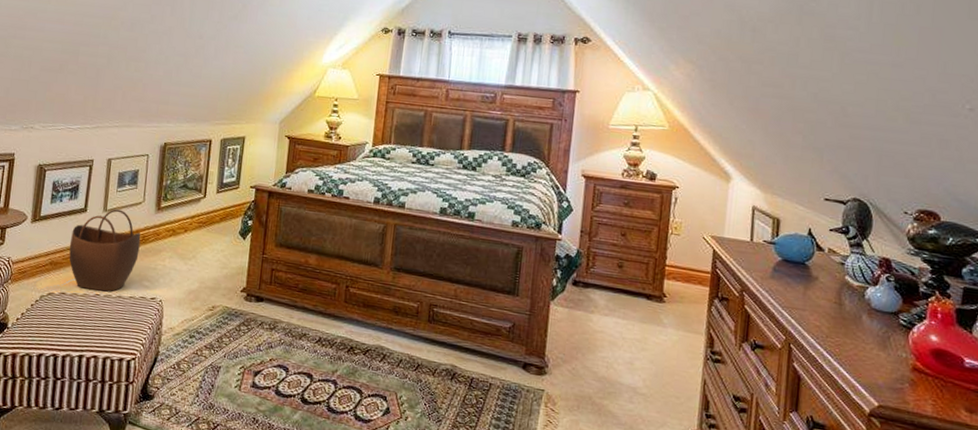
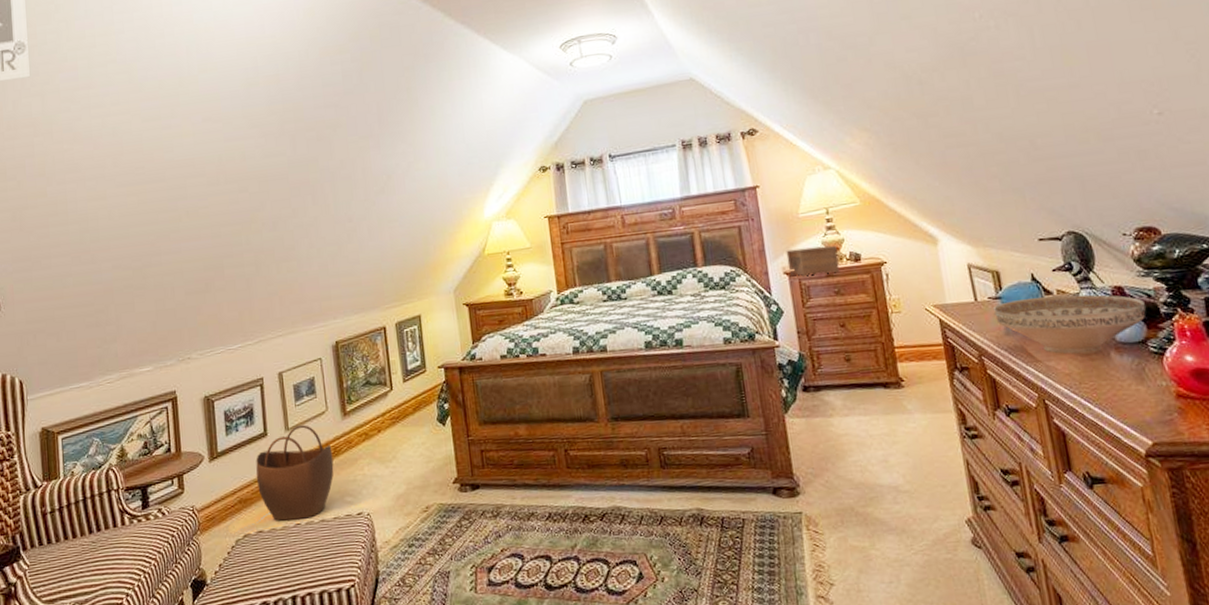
decorative box: none [586,155,636,187] -> present [786,245,840,277]
decorative bowl: none [764,248,907,314] -> present [992,294,1146,356]

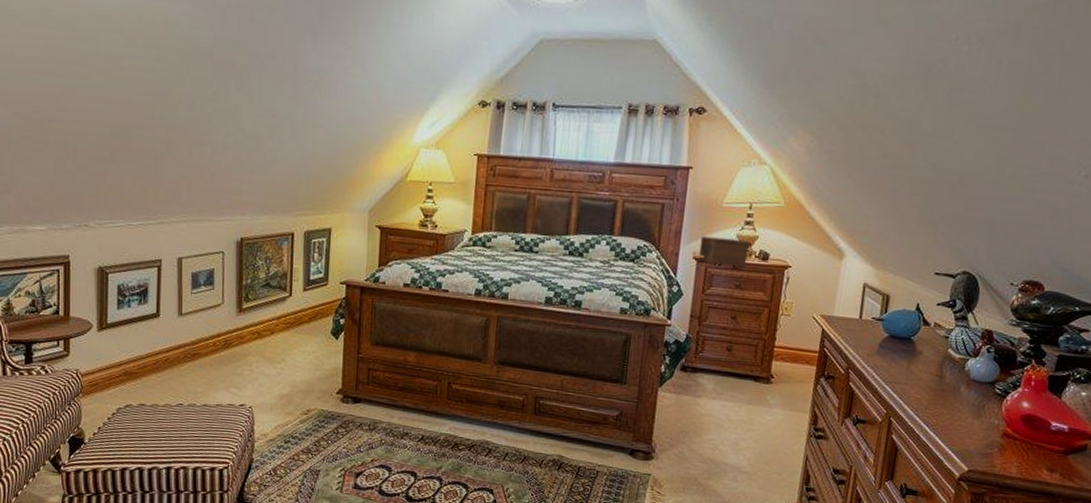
woven basket: present [256,425,334,521] -> none [143,312,223,401]
decorative bowl: present [992,294,1146,356] -> none [872,324,1006,386]

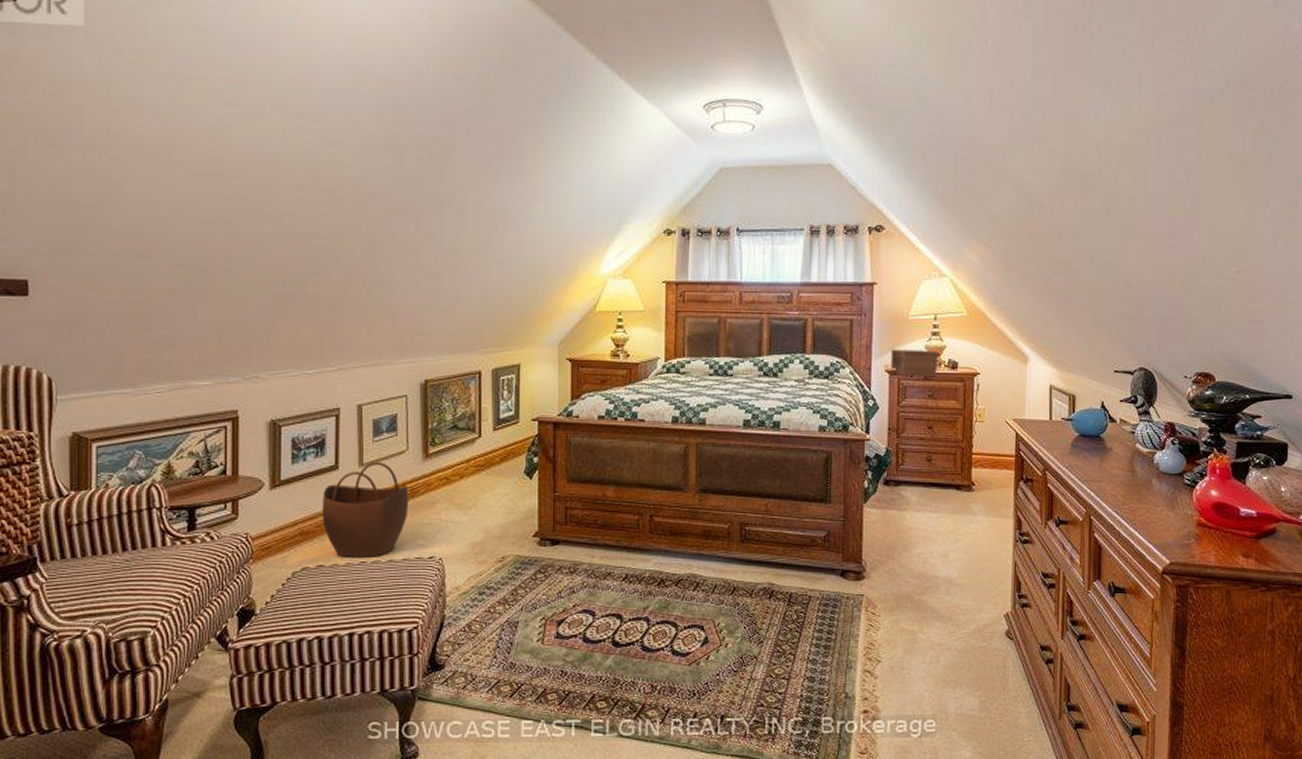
woven basket: none [143,312,223,401] -> present [321,462,409,557]

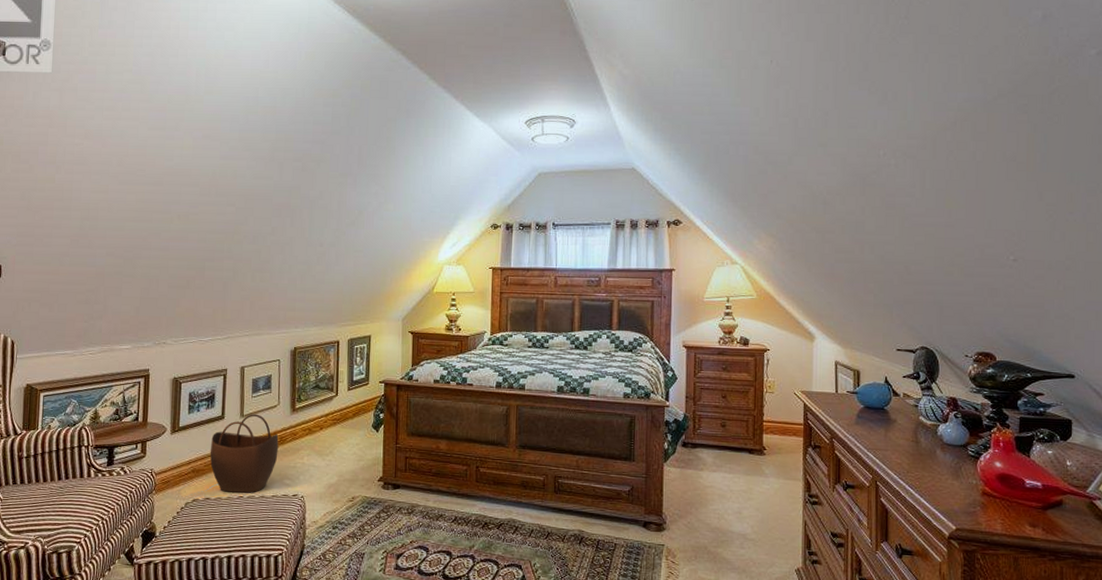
decorative box: present [890,349,938,378] -> none [687,327,731,353]

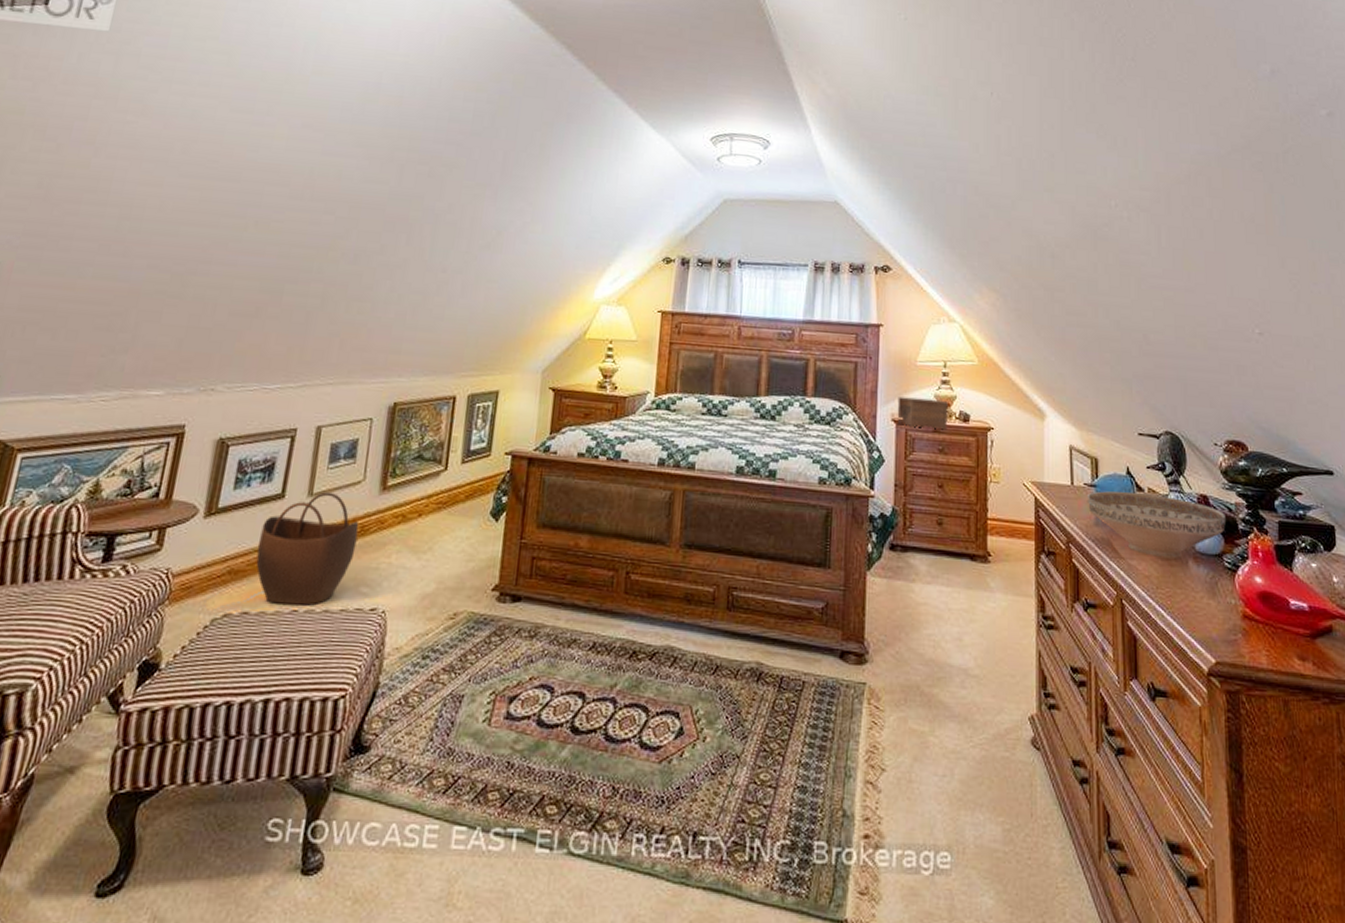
decorative box: none [687,327,731,353] -> present [897,396,948,431]
decorative bowl: none [849,396,972,450] -> present [1086,491,1226,560]

